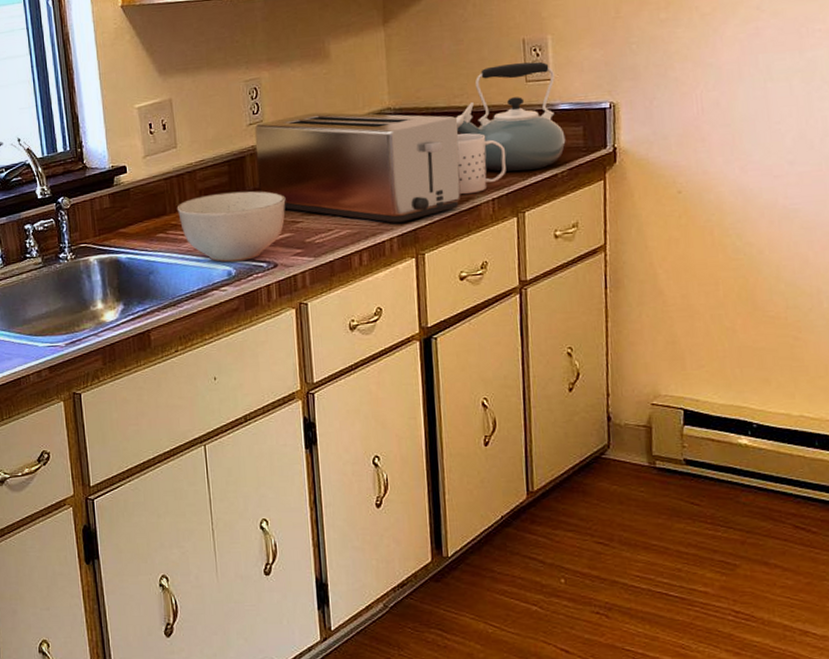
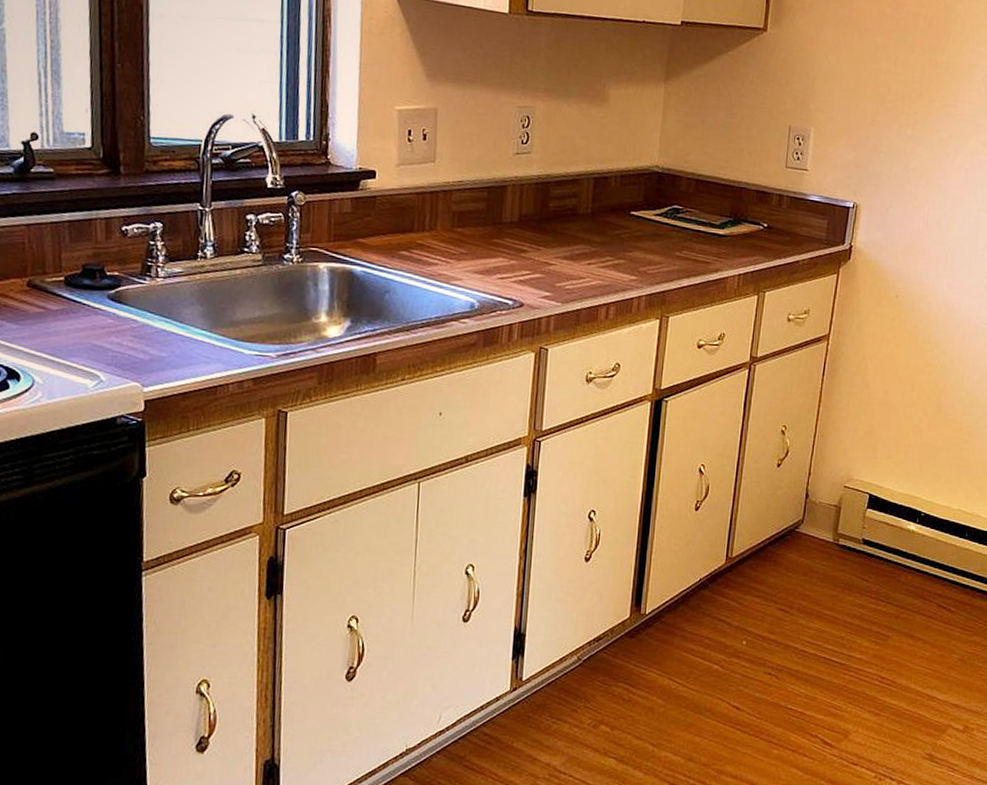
bowl: present [176,190,286,262] -> none [425,219,542,295]
toaster: present [254,112,461,223] -> none [515,154,720,282]
kettle: present [455,61,566,172] -> none [717,145,812,254]
mug: present [456,133,506,195] -> none [710,205,758,266]

